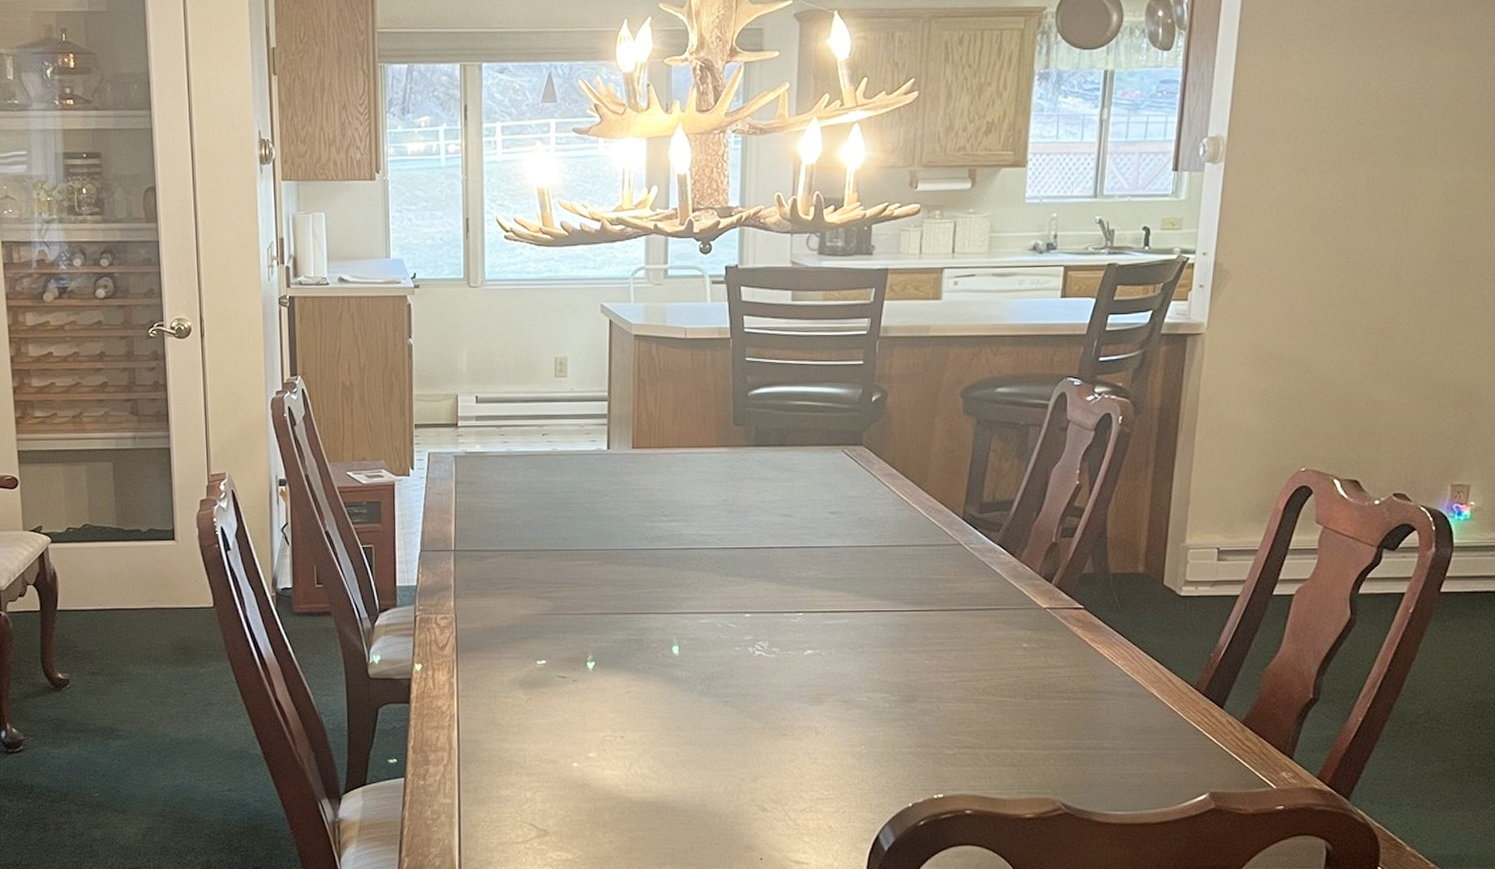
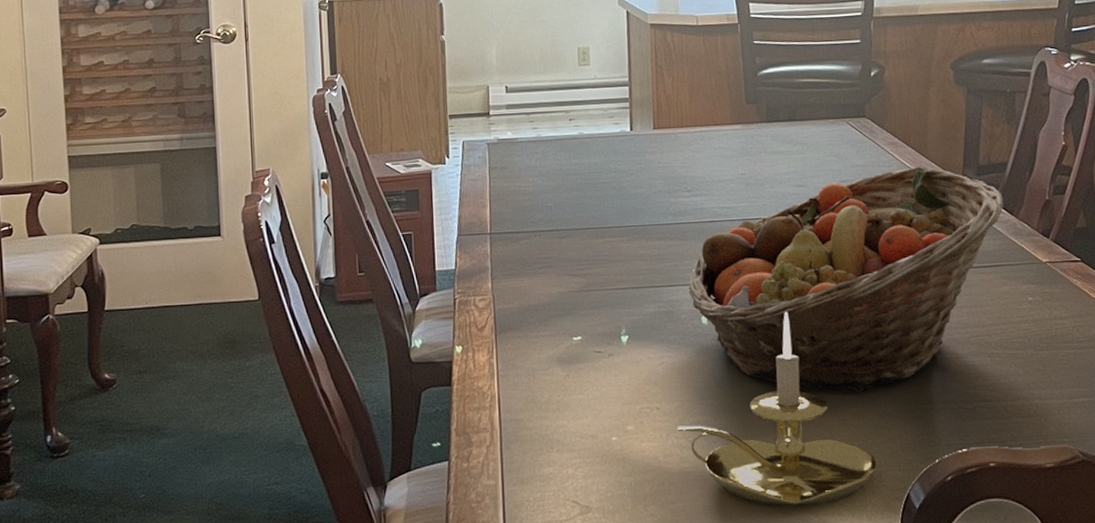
candle holder: none [641,645,847,842] -> present [677,311,877,506]
fruit basket: none [661,501,1005,731] -> present [688,167,1004,392]

